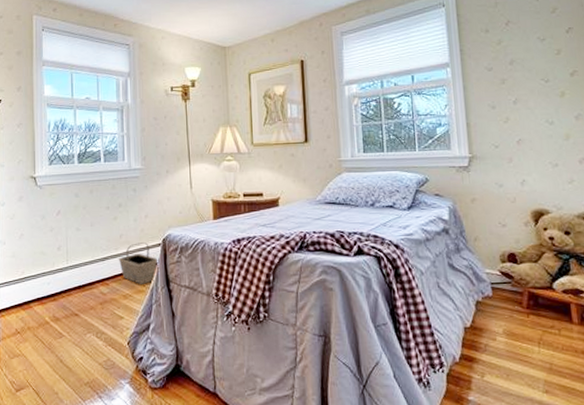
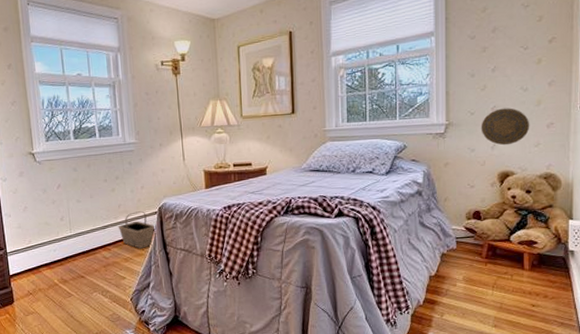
decorative plate: none [507,141,561,181] -> present [481,108,530,146]

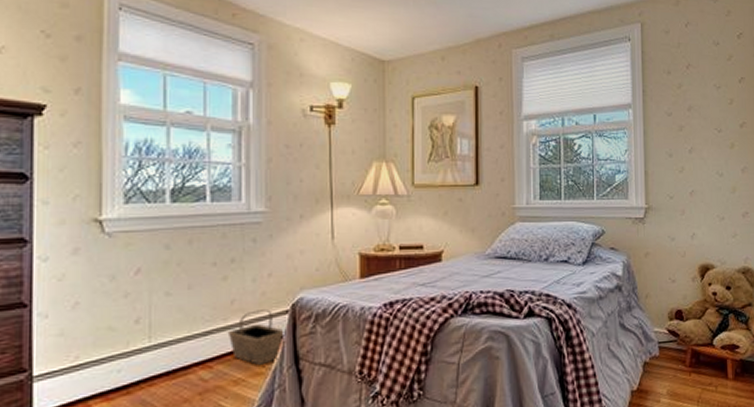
decorative plate: present [481,108,530,146] -> none [680,193,727,235]

